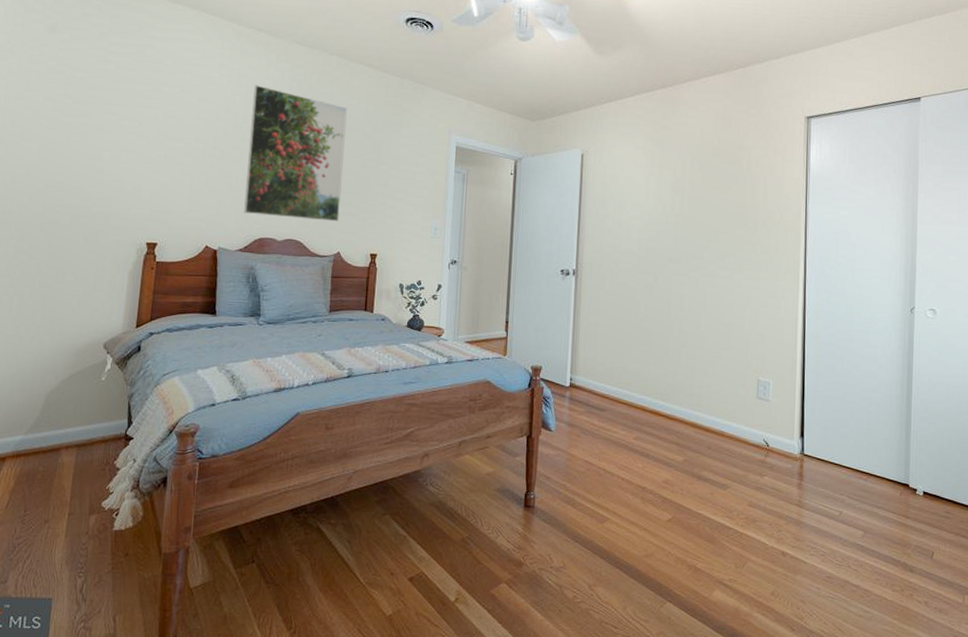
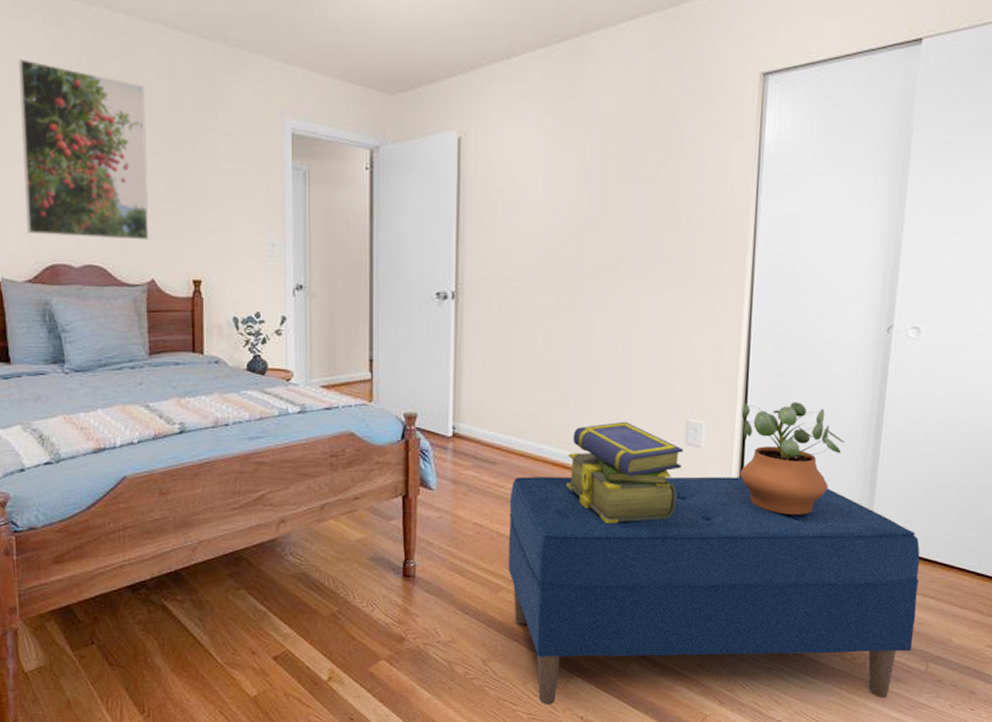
bench: none [612,422,952,628] -> present [508,476,920,704]
stack of books: none [661,378,756,464] -> present [566,421,684,523]
potted plant: none [800,365,883,461] -> present [739,402,844,515]

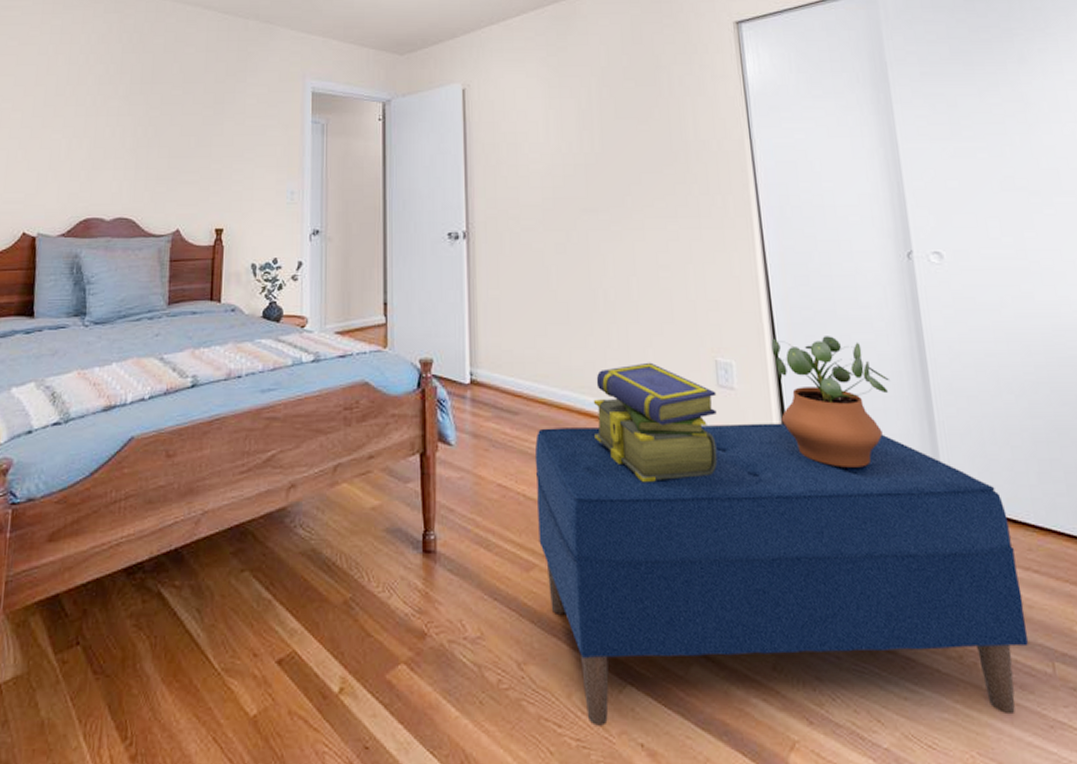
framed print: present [19,59,149,240] -> none [67,40,184,193]

